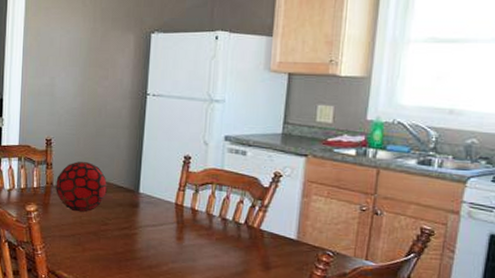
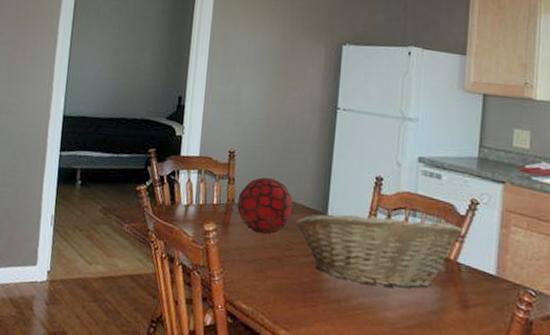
fruit basket: none [109,186,266,255] -> present [294,210,463,288]

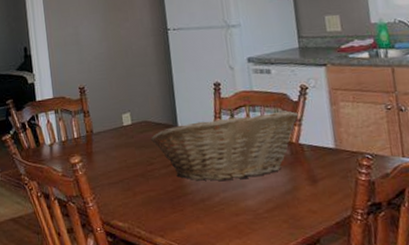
decorative orb: present [237,177,294,235] -> none [95,104,148,156]

